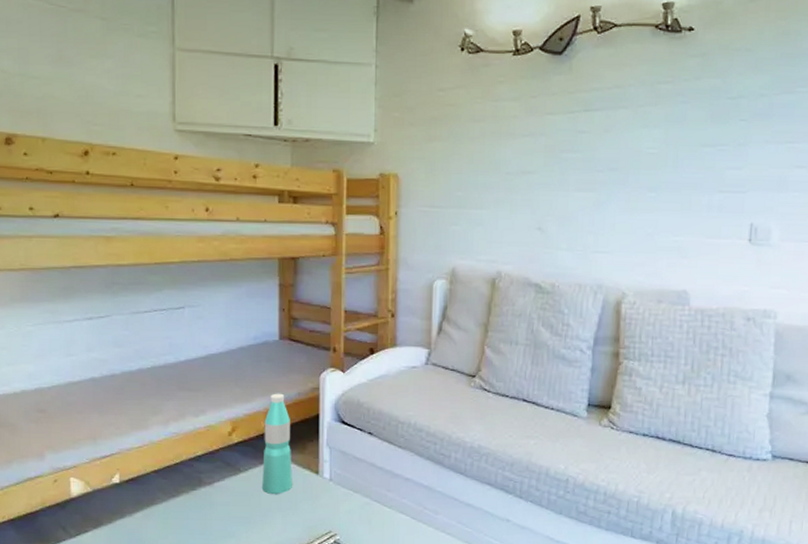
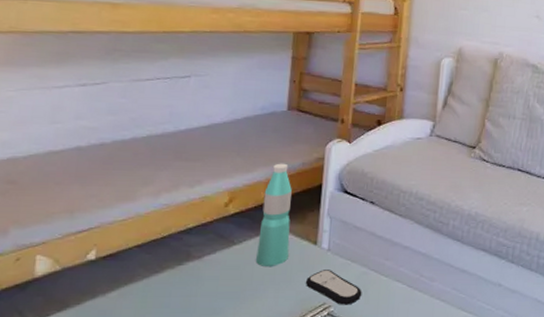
remote control: none [310,499,366,534] -> present [305,270,362,305]

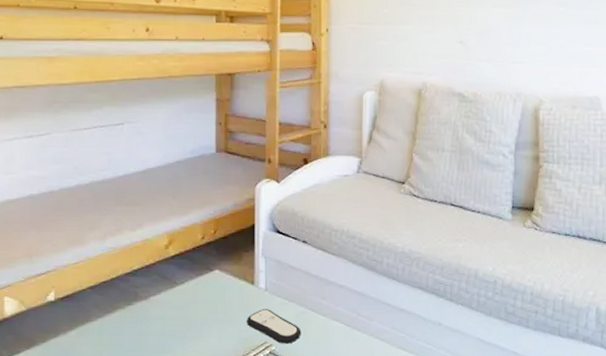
water bottle: present [256,163,292,266] -> none [198,205,228,306]

